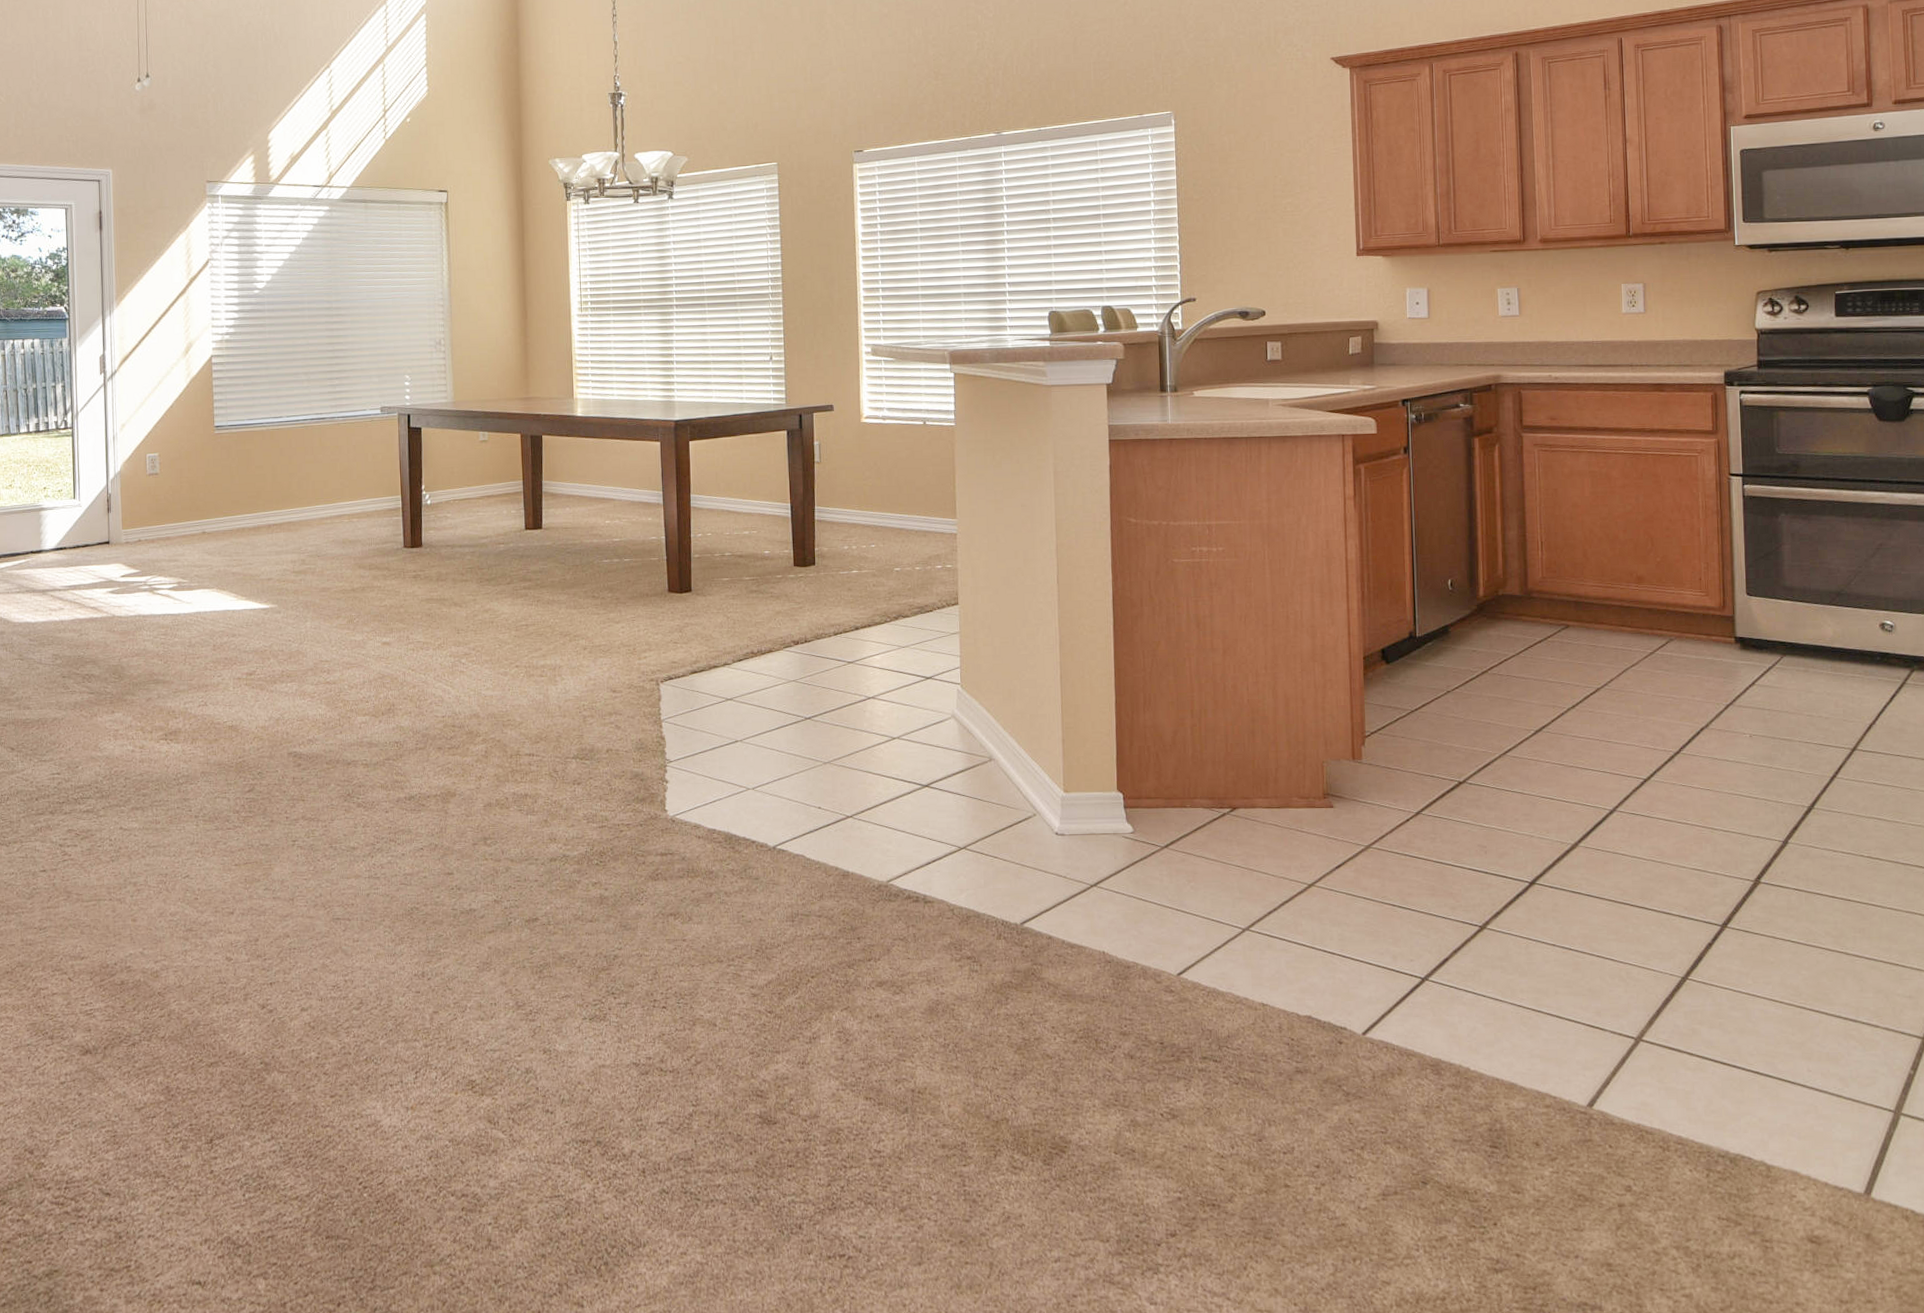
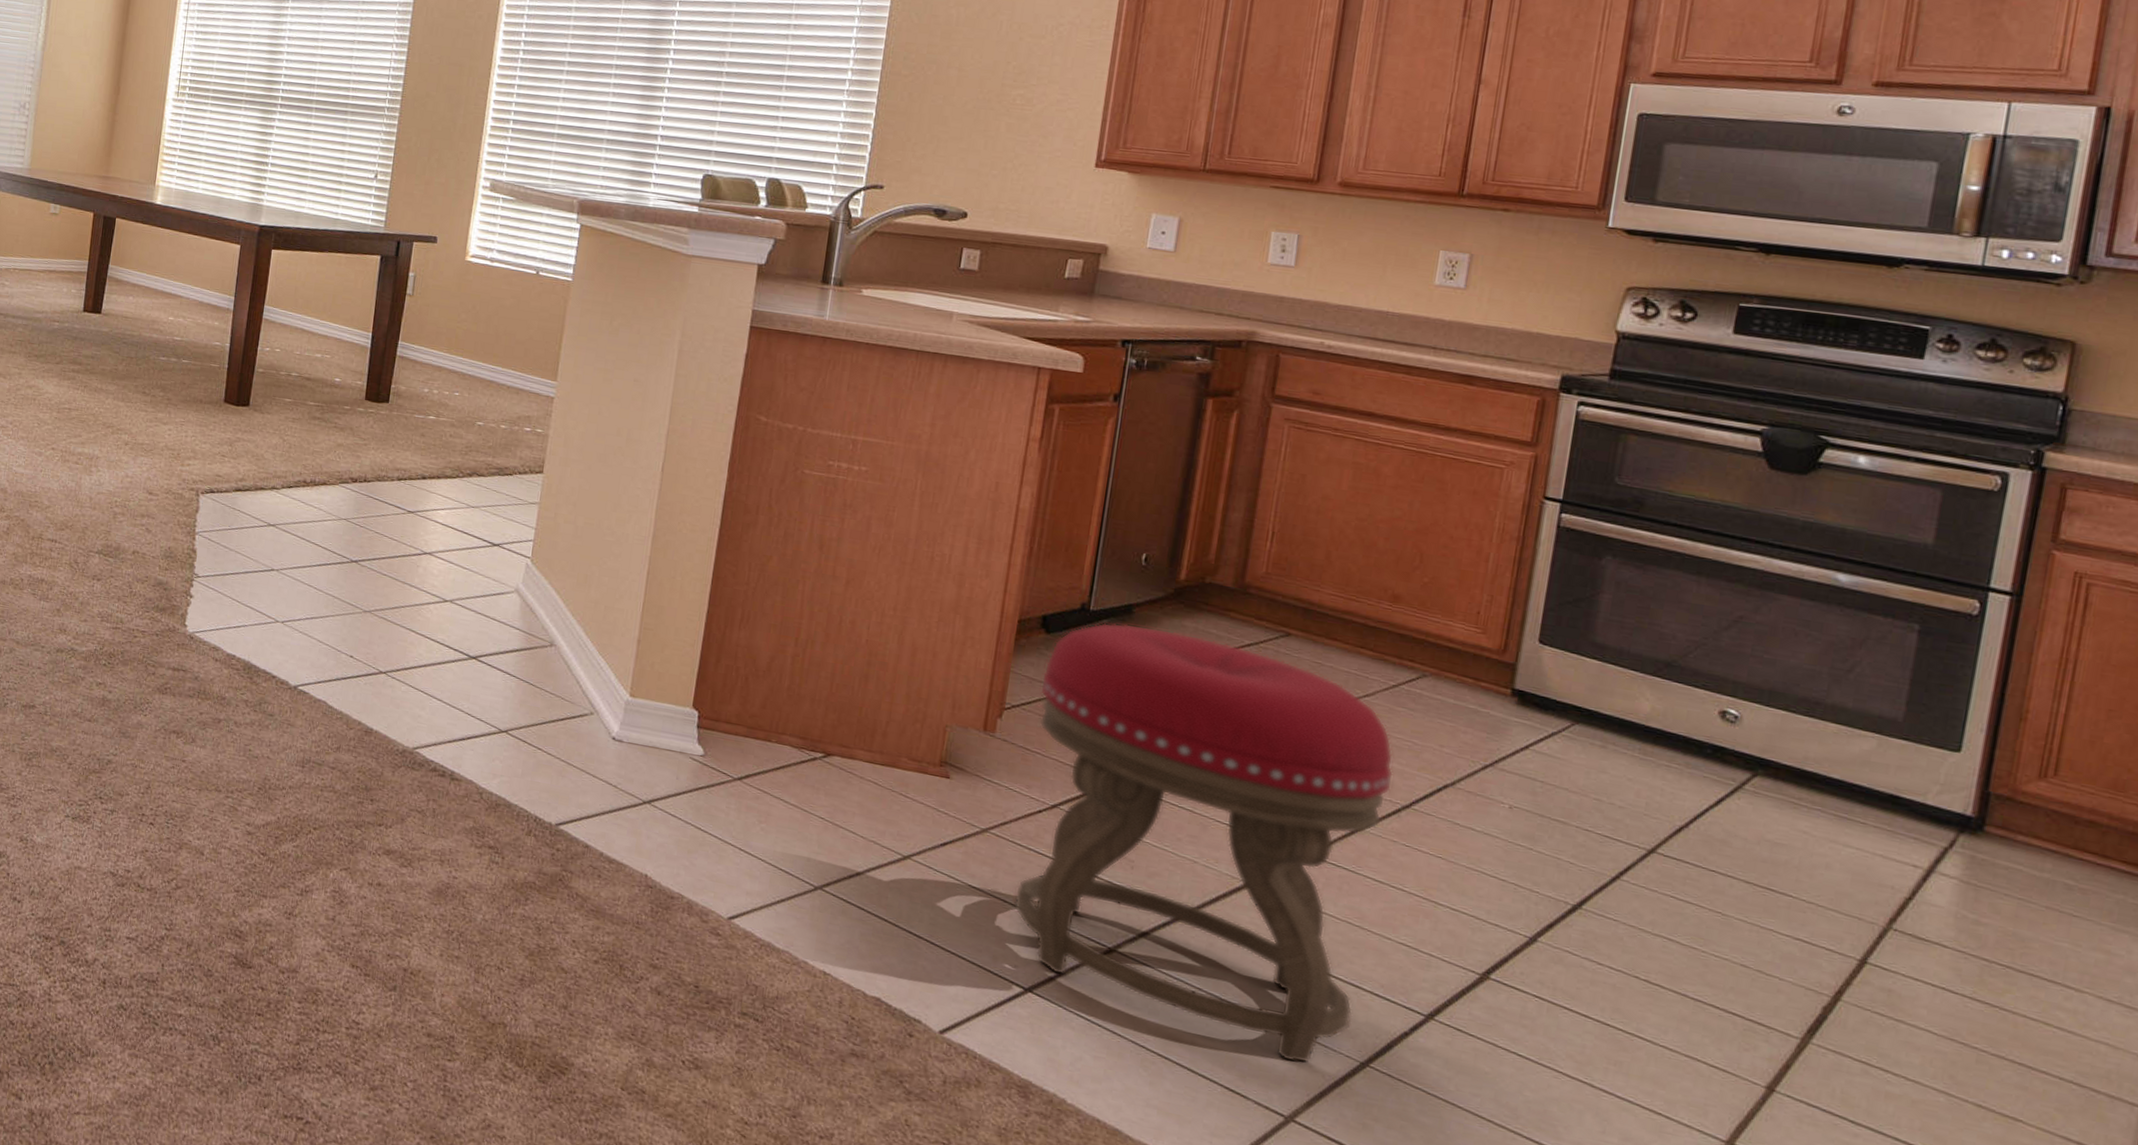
stool: none [1389,641,1670,991] -> present [1013,622,1394,1063]

